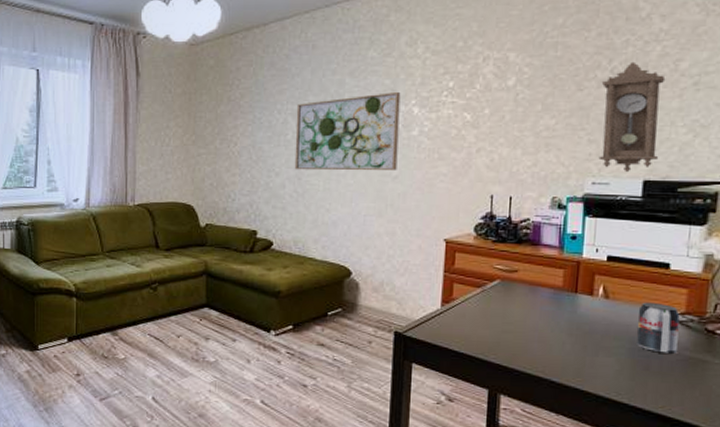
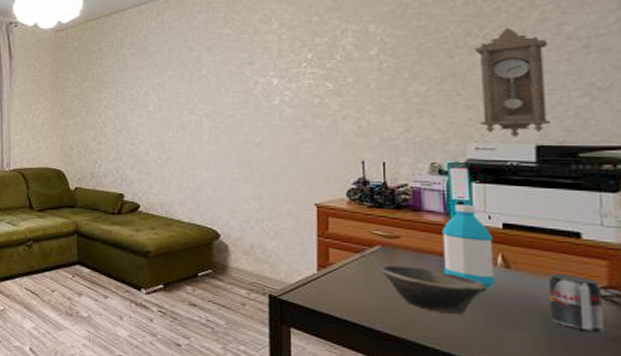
wall art: present [294,91,401,171] -> none [156,64,260,138]
bowl: none [497,298,588,344] -> present [379,265,487,315]
water bottle: none [552,238,598,319] -> present [442,204,495,289]

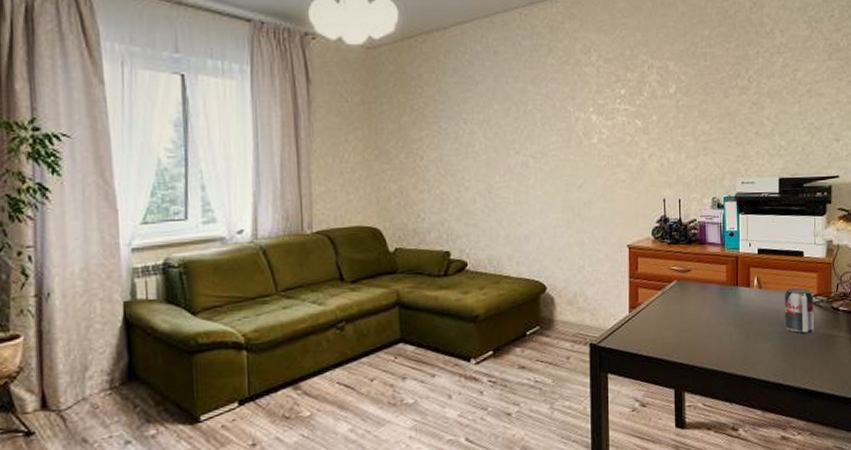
bowl: present [379,265,487,315] -> none [676,297,748,337]
water bottle: present [442,204,495,289] -> none [719,234,752,309]
pendulum clock: present [473,27,552,138] -> none [742,71,788,172]

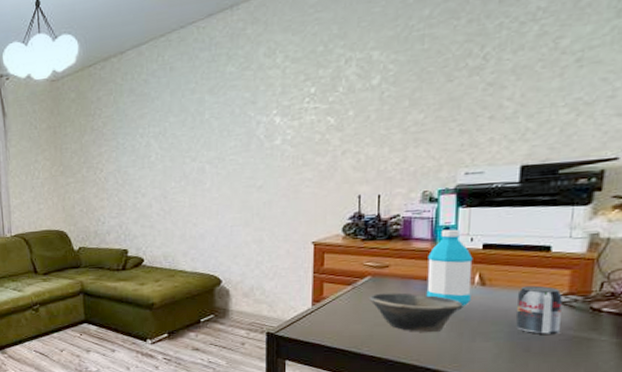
bowl: none [676,297,748,337] -> present [368,293,464,333]
water bottle: none [719,234,752,309] -> present [426,229,473,306]

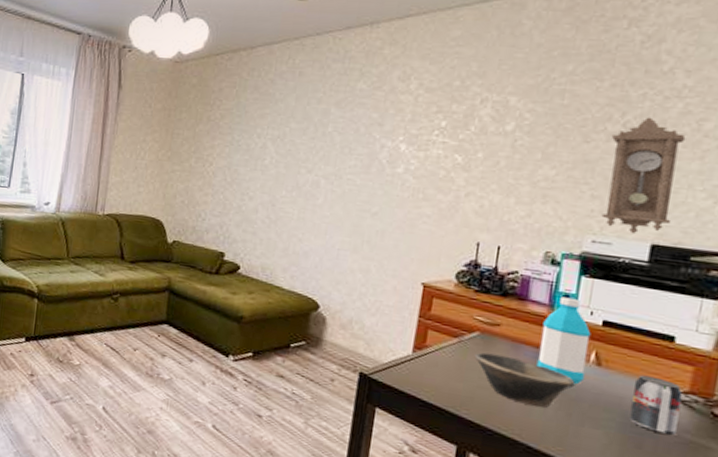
pendulum clock: none [471,45,544,160] -> present [601,117,686,234]

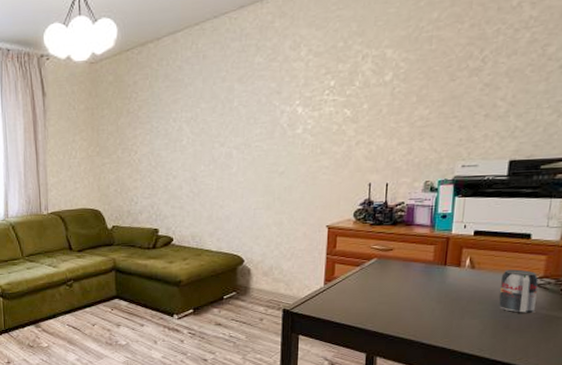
bowl: present [474,352,576,408] -> none [374,274,456,311]
water bottle: present [536,296,591,385] -> none [424,216,465,287]
pendulum clock: present [601,117,686,234] -> none [468,49,534,155]

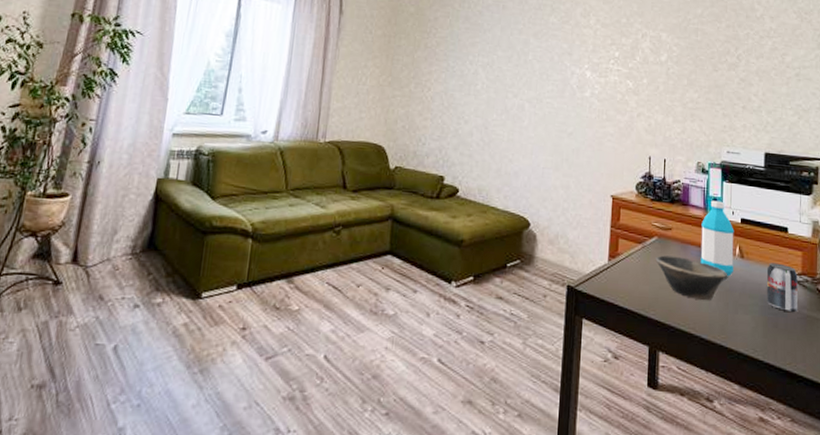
bowl: none [374,274,456,311] -> present [655,255,728,301]
water bottle: none [424,216,465,287] -> present [700,200,734,277]

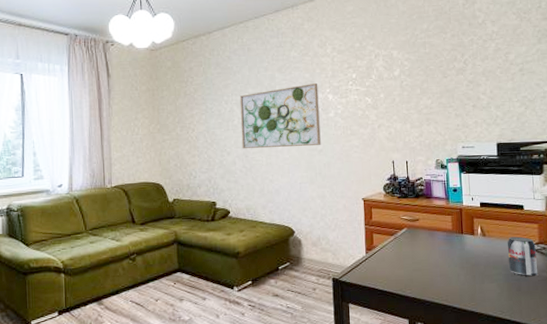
wall art: none [482,55,576,127] -> present [239,82,321,149]
bowl: present [655,255,728,301] -> none [407,242,473,277]
water bottle: present [700,200,734,277] -> none [445,190,477,254]

